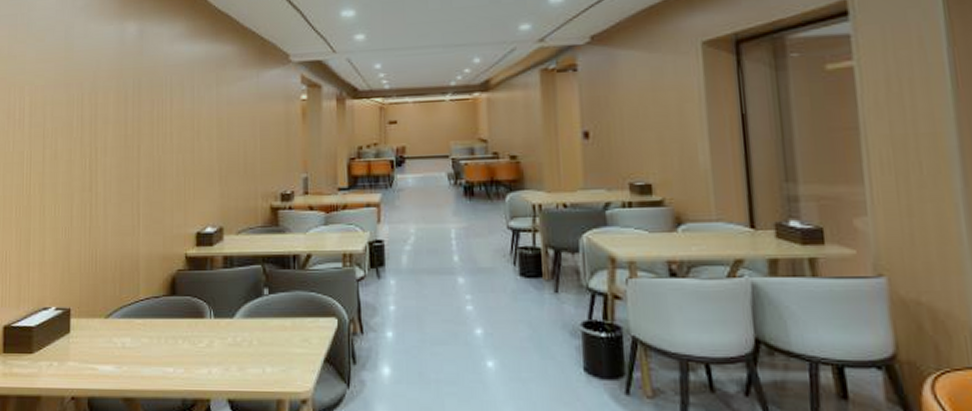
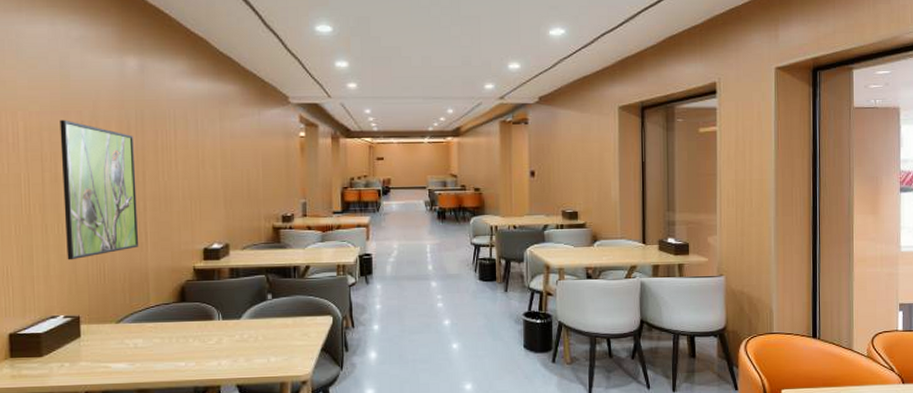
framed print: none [61,92,132,245] -> present [60,120,139,260]

